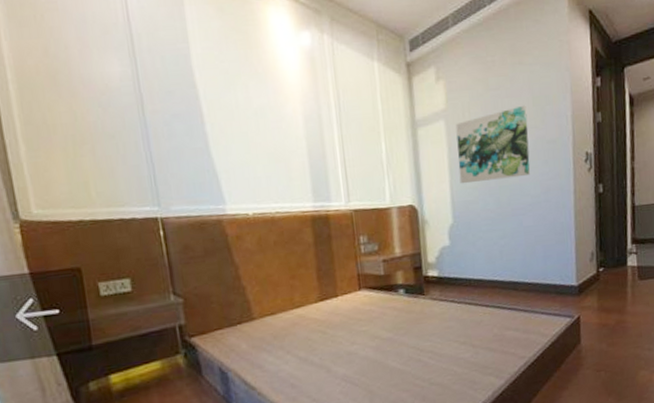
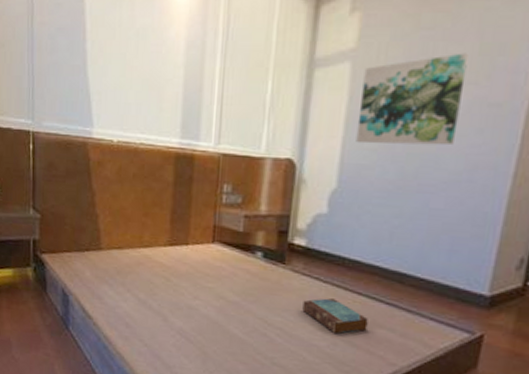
book: none [445,315,499,345] -> present [302,298,368,334]

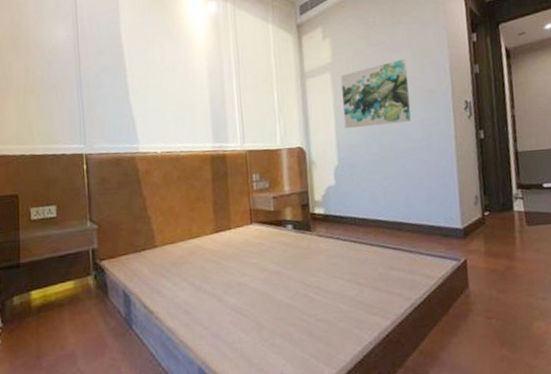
book: present [302,298,368,334] -> none [331,253,384,283]

